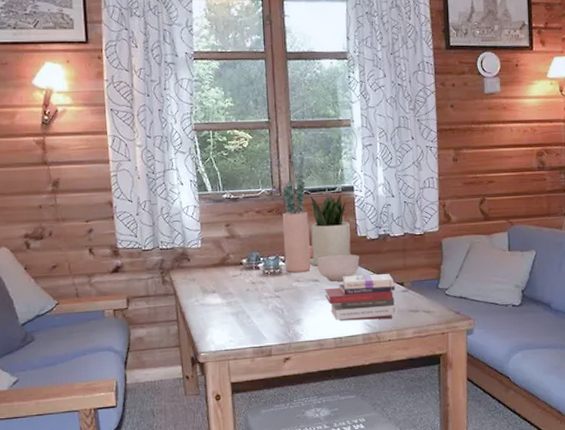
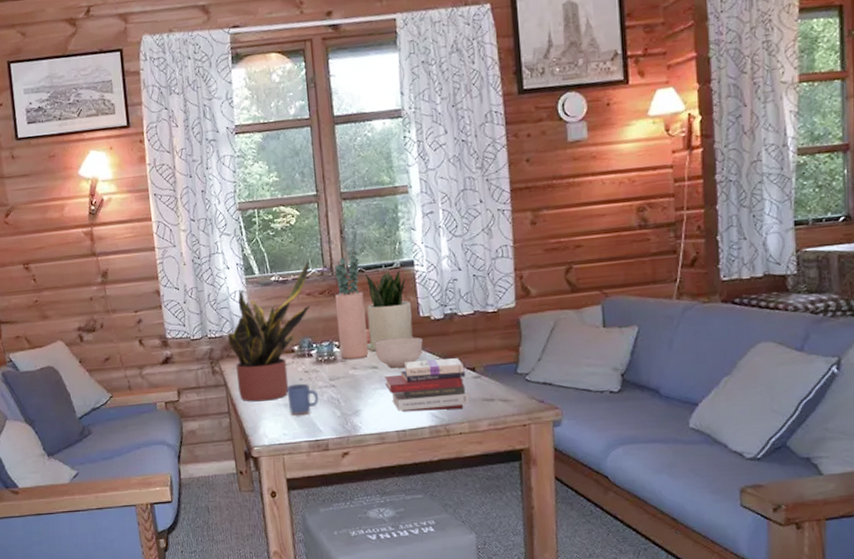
potted plant: none [179,182,260,310] -> present [227,262,311,402]
mug: none [234,294,265,324] -> present [286,383,319,416]

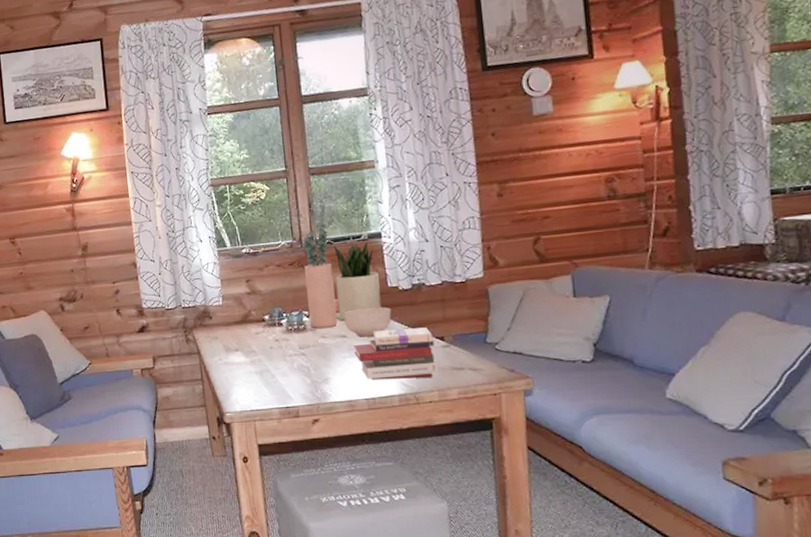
potted plant: present [227,262,311,402] -> none [200,234,281,369]
mug: present [286,383,319,416] -> none [257,351,290,383]

